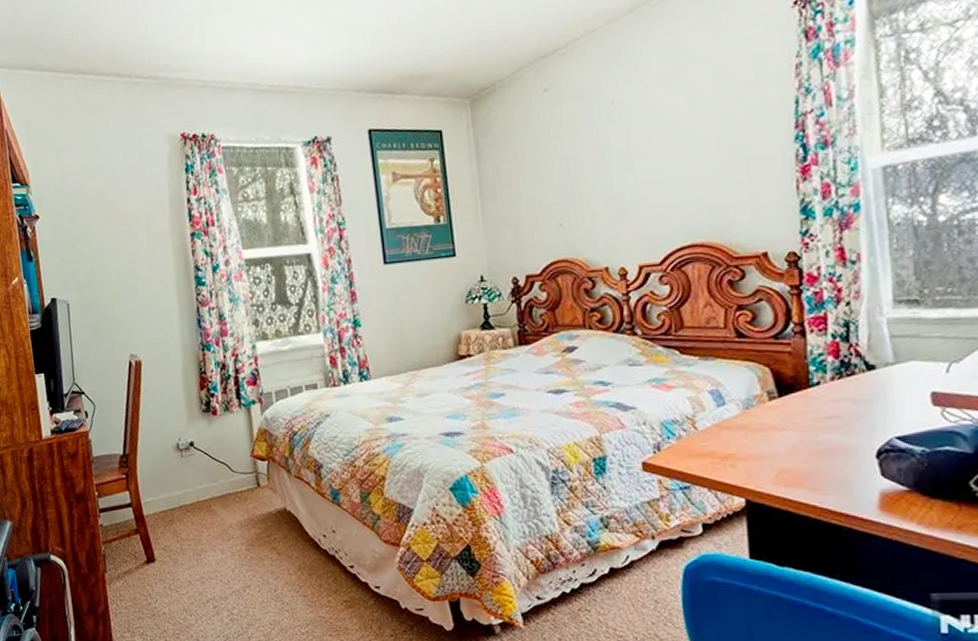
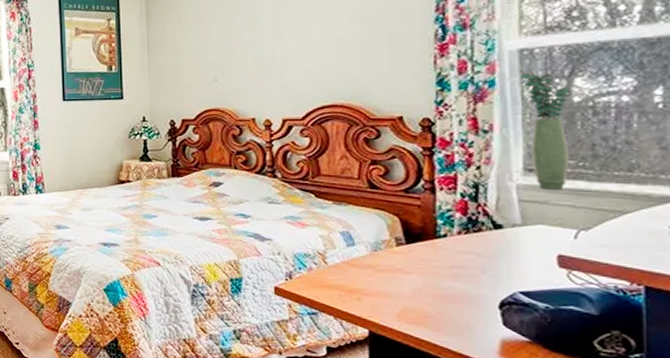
vase: none [884,187,937,323] -> present [519,69,570,191]

